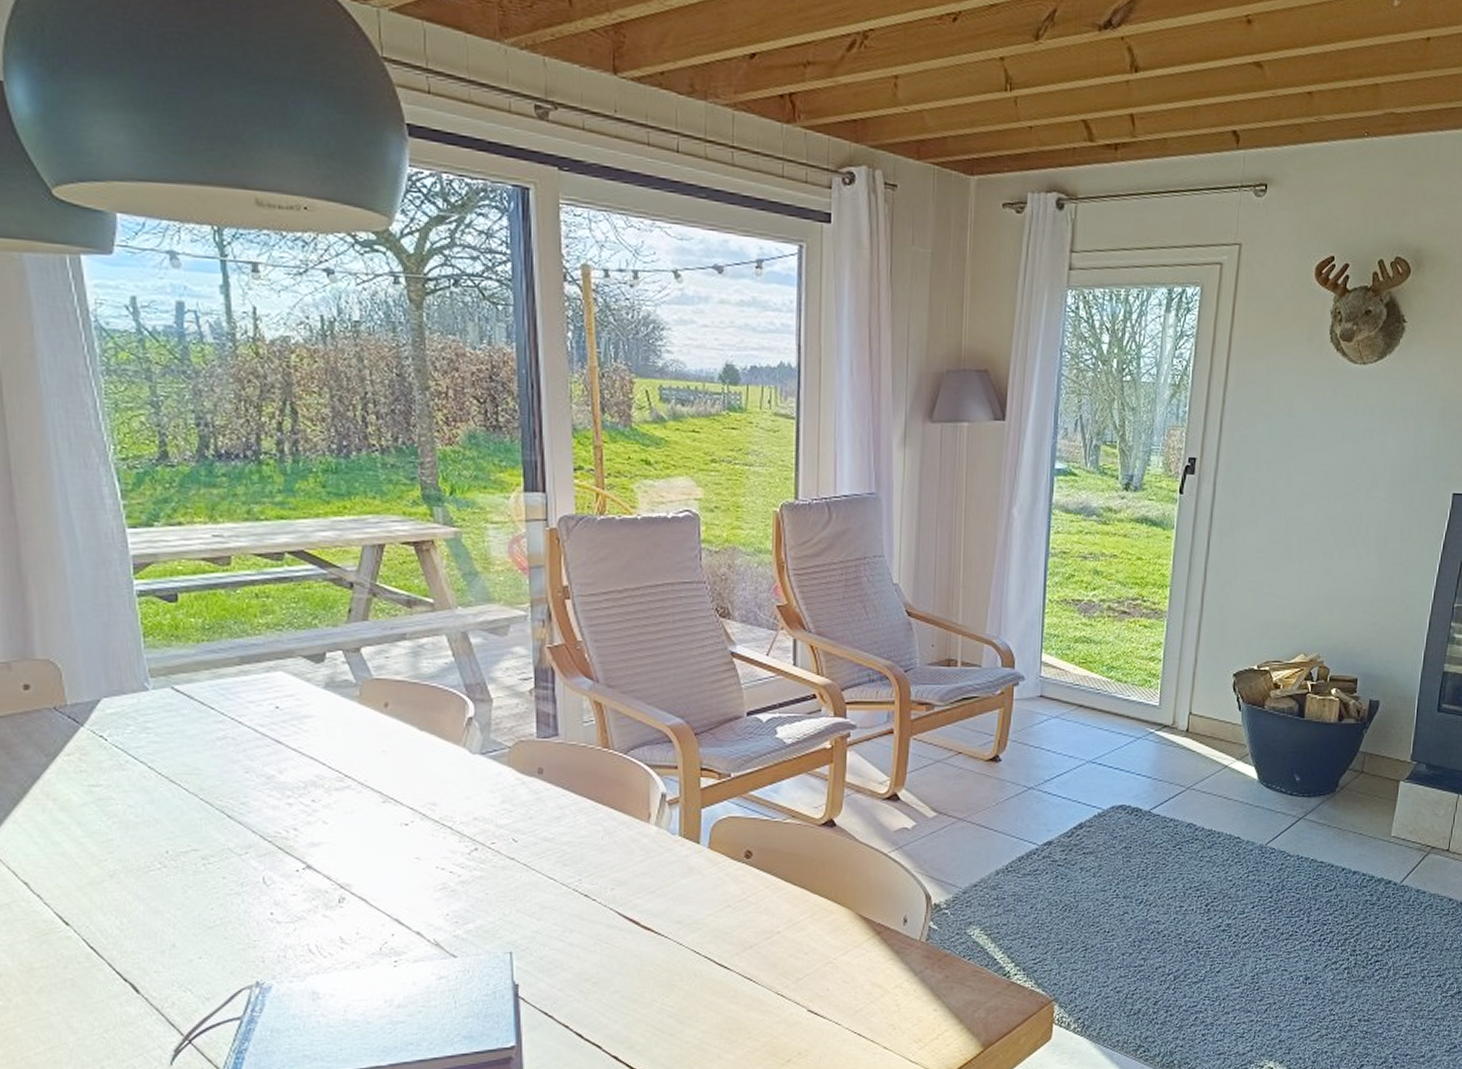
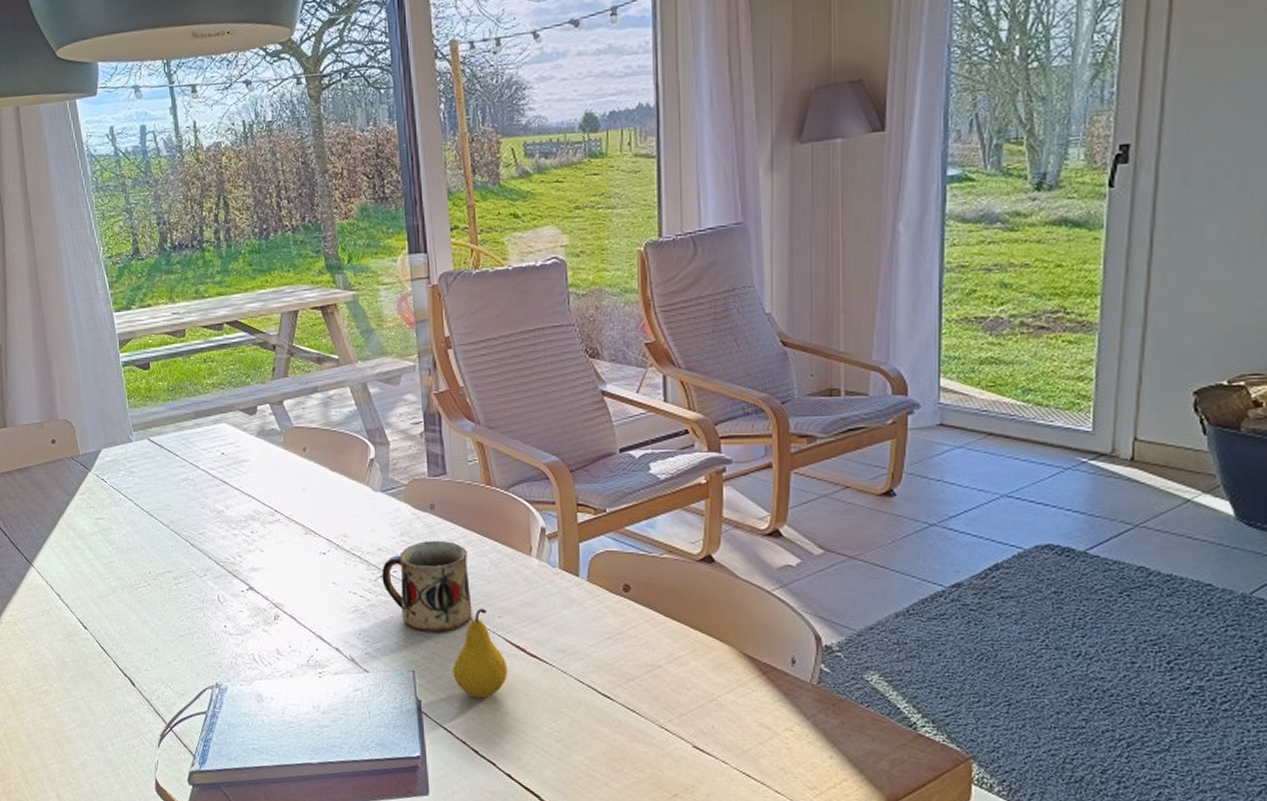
mug: none [477,809,582,908] -> present [382,541,472,632]
fruit: none [557,881,619,978] -> present [452,608,508,699]

